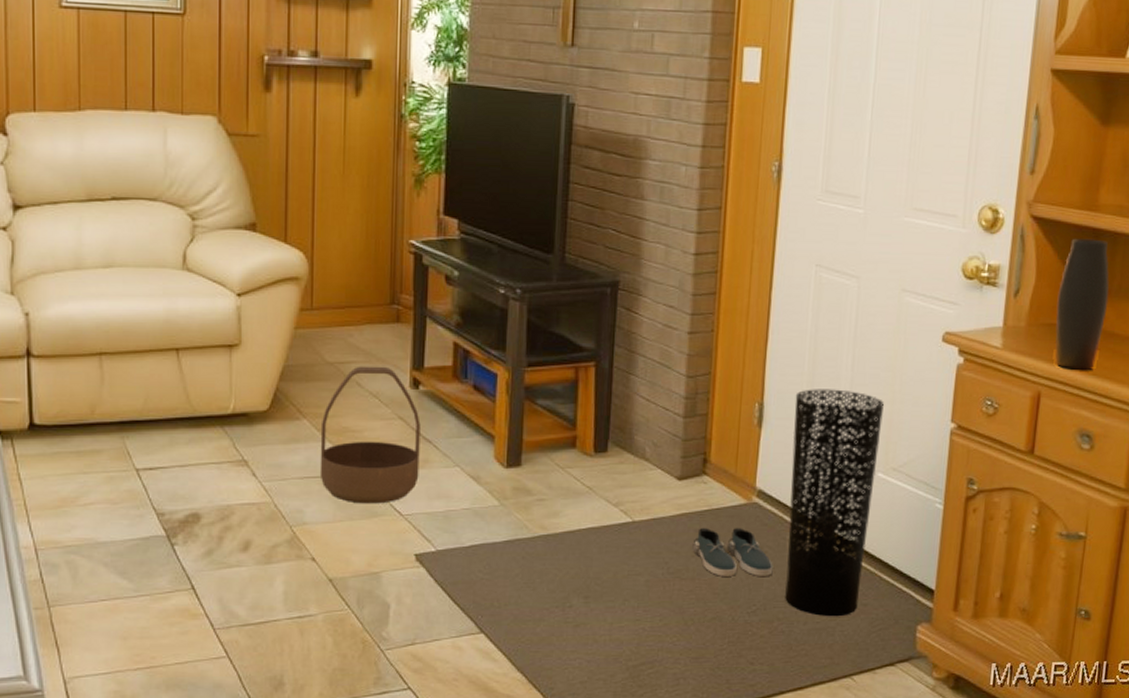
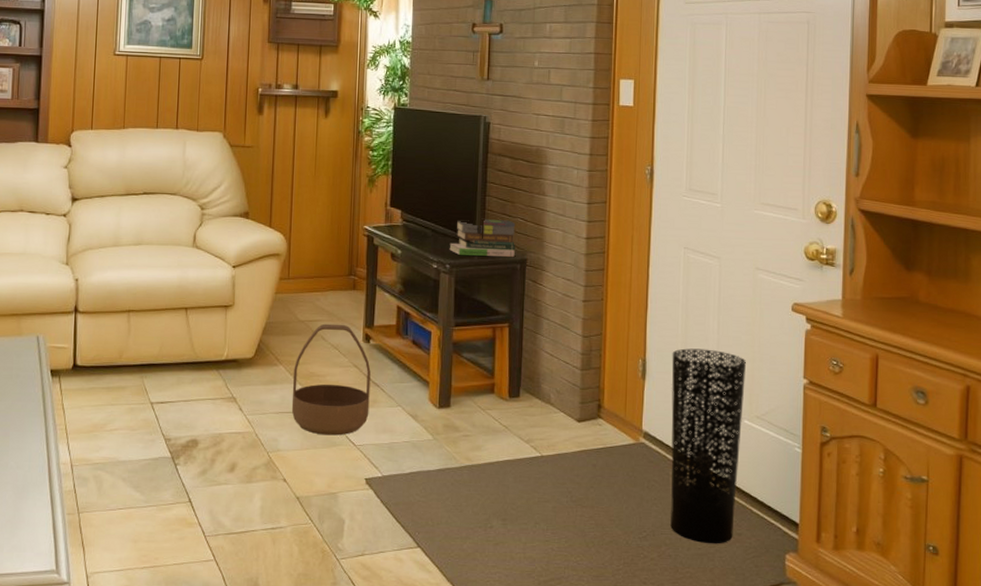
books: none [520,229,606,280] -> present [449,218,516,258]
shoe: present [692,527,773,576] -> none [591,462,659,506]
vase: present [1055,238,1109,370] -> none [886,228,930,337]

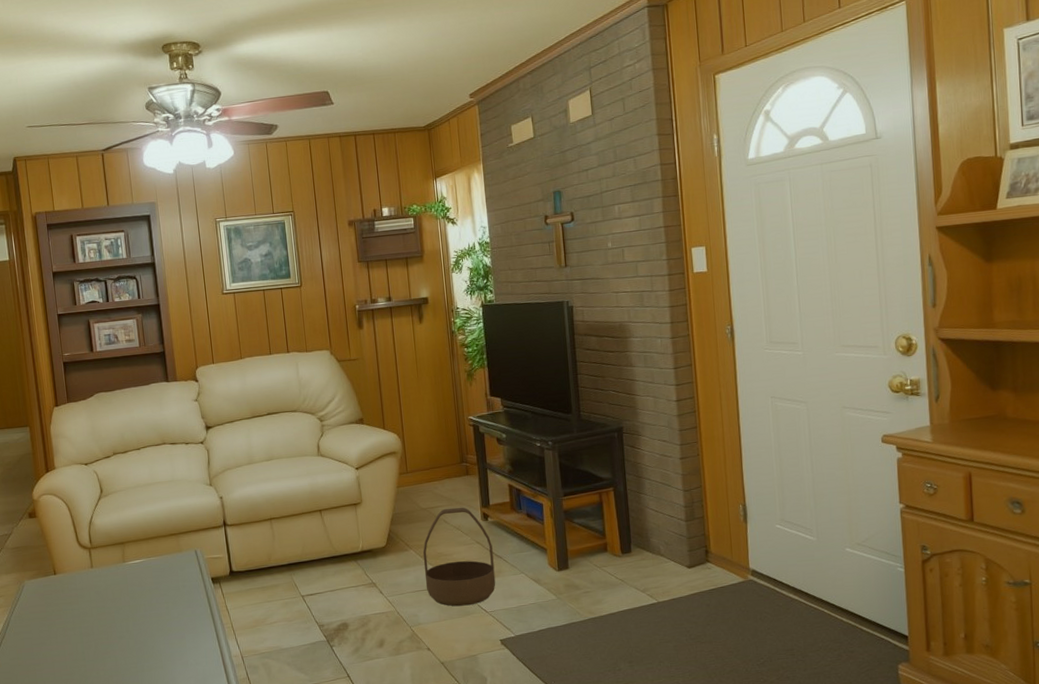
books: present [449,218,516,258] -> none [549,394,612,432]
umbrella stand: present [670,348,747,543] -> none [770,488,846,663]

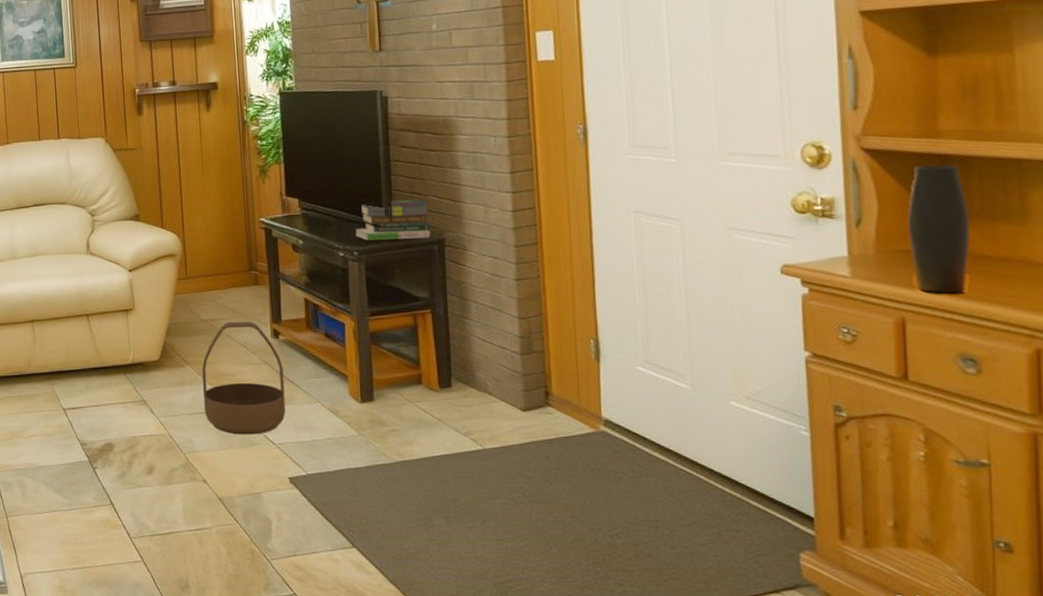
books: none [549,394,612,432] -> present [355,199,431,241]
vase: none [972,349,1017,452] -> present [907,164,971,294]

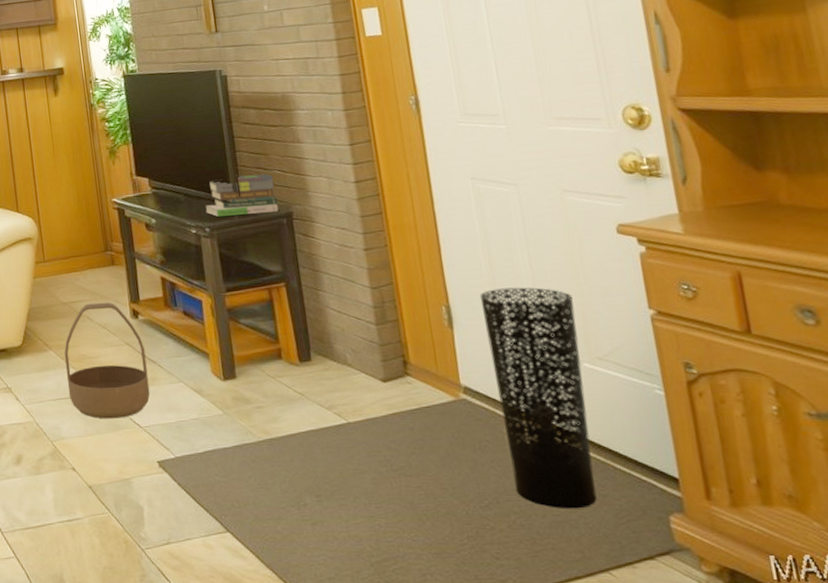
umbrella stand: none [630,323,729,541] -> present [479,287,597,508]
vase: present [907,164,971,294] -> none [729,121,795,247]

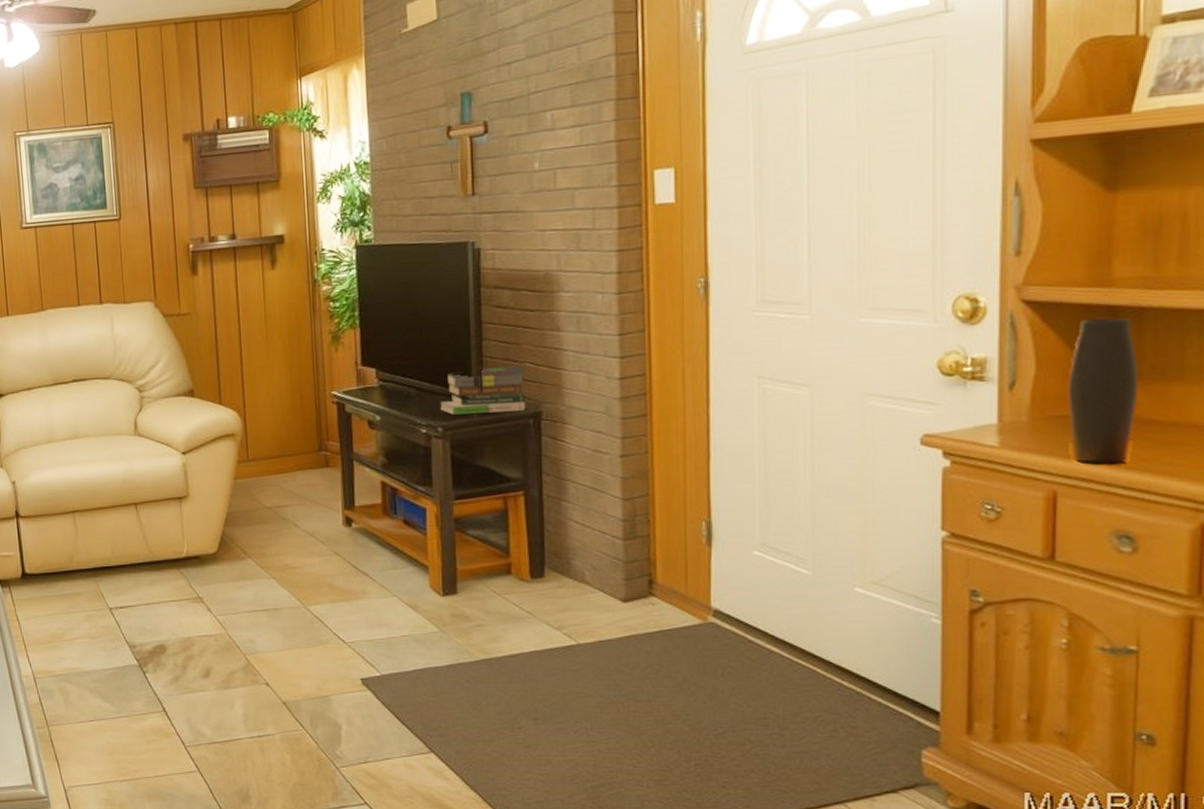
basket: present [64,302,150,419] -> none [264,507,359,633]
umbrella stand: present [479,287,597,508] -> none [747,502,856,739]
vase: none [729,121,795,247] -> present [1067,317,1139,464]

